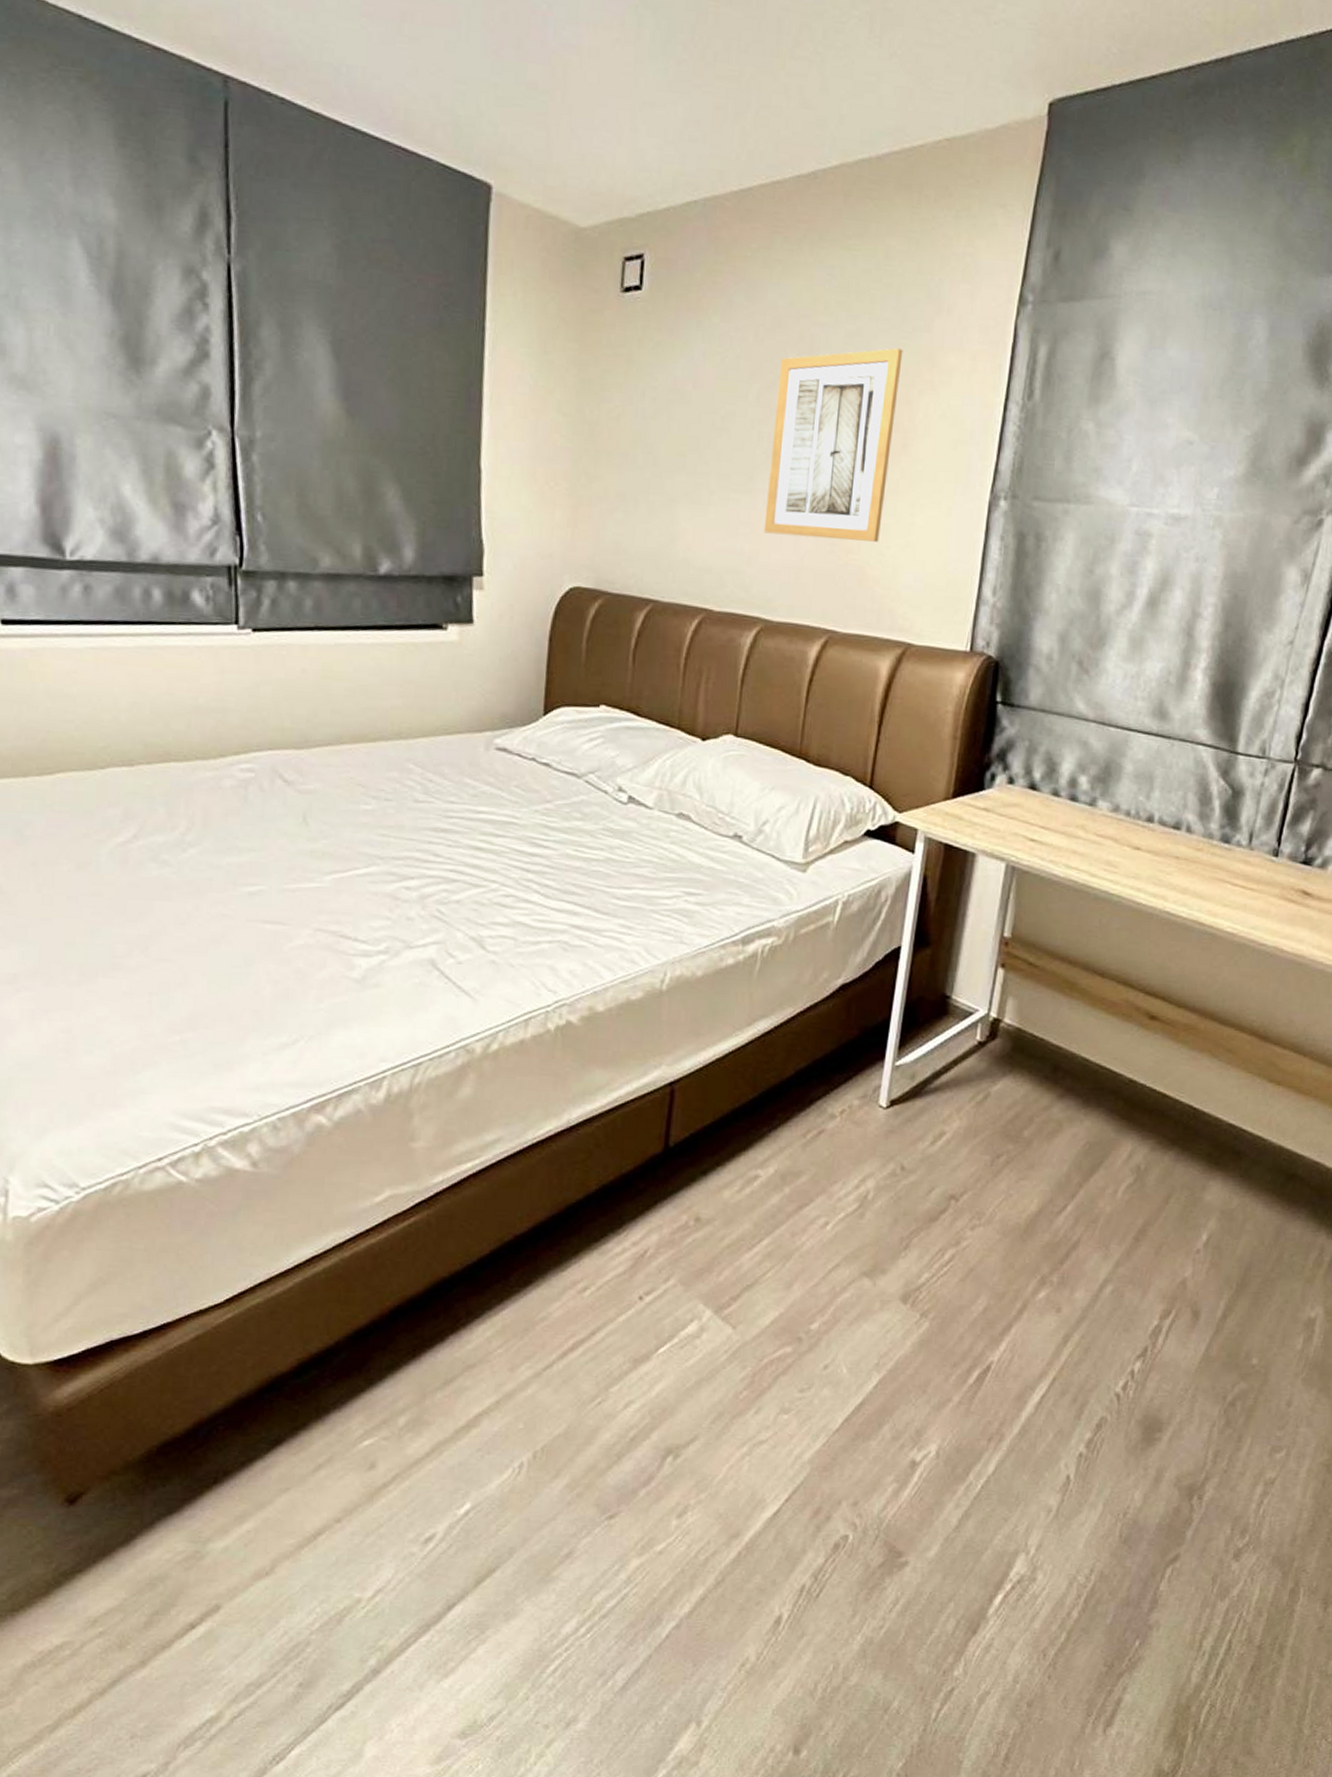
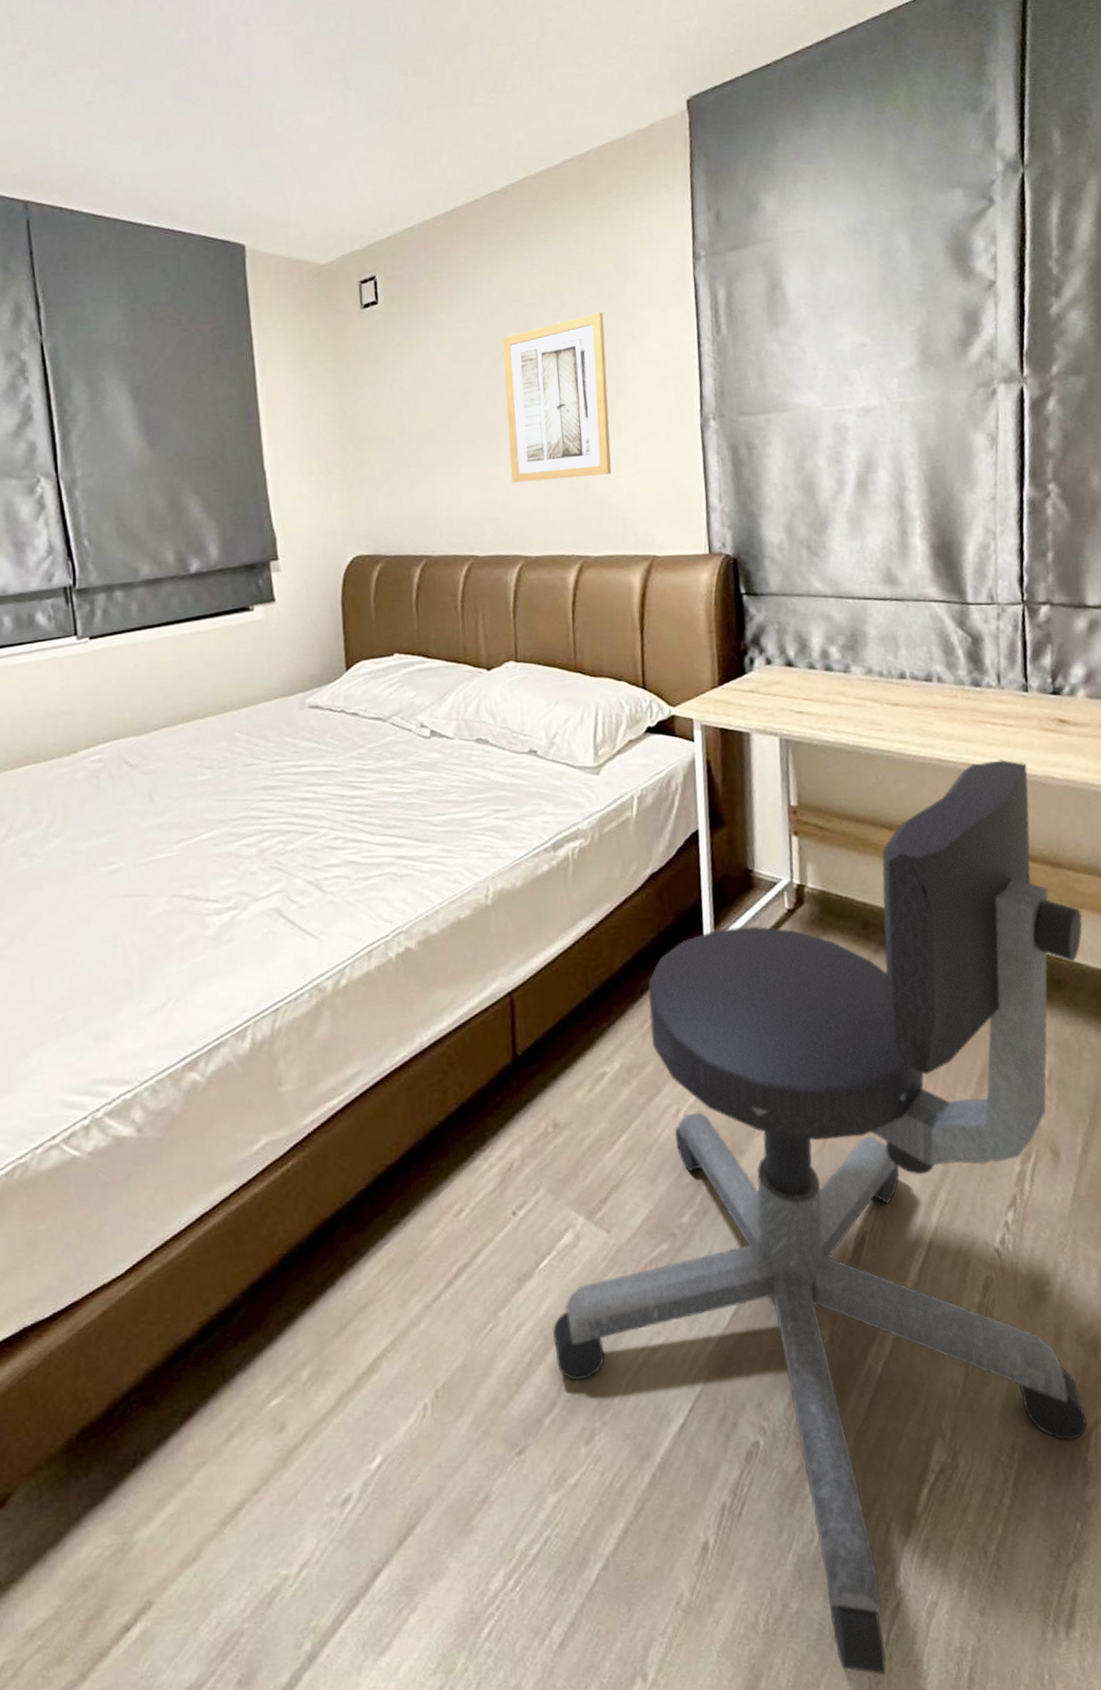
office chair: none [661,922,1278,1746] -> present [553,759,1088,1676]

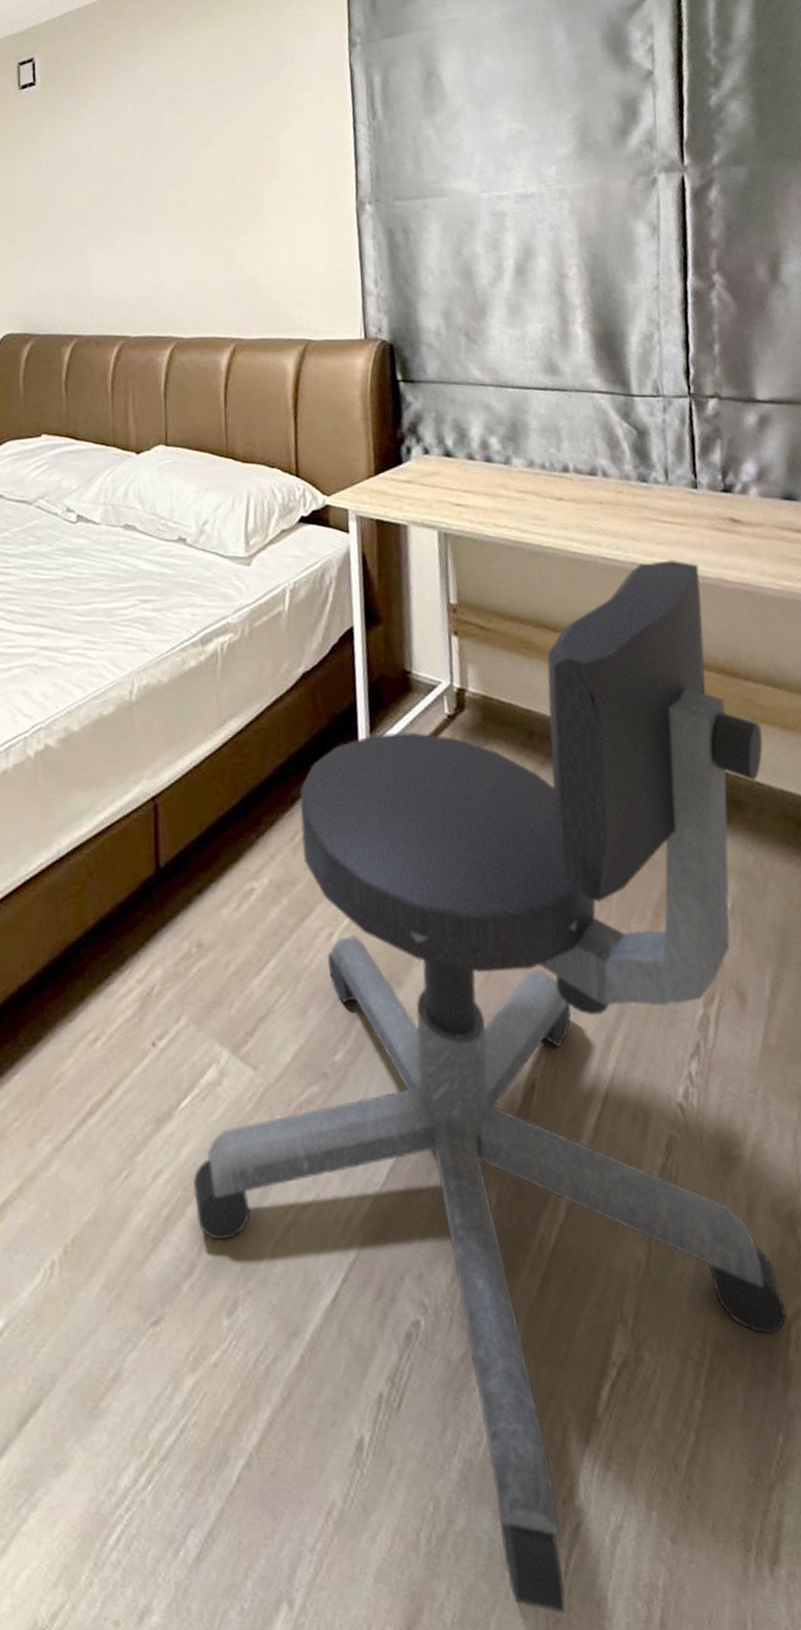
wall art: present [502,313,612,483] -> none [158,97,266,264]

